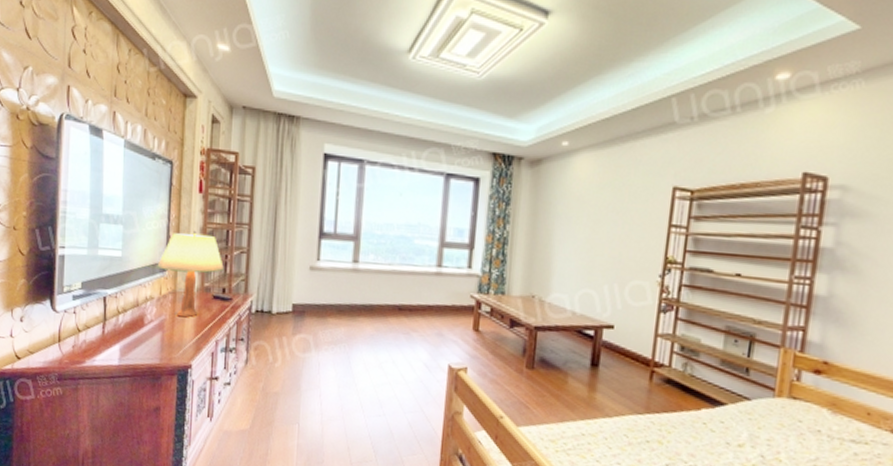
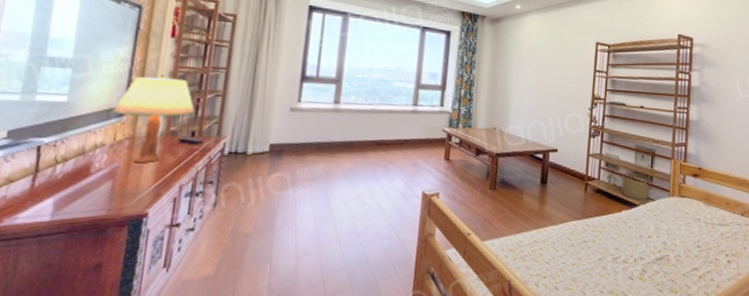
basket: none [702,357,747,399] -> present [622,170,652,201]

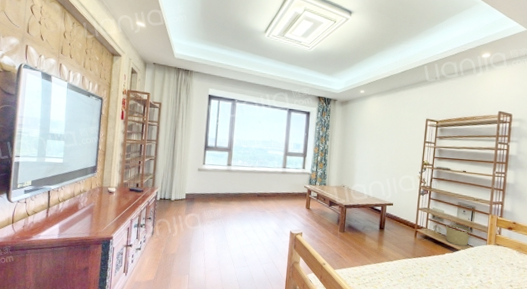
table lamp: present [112,74,196,164] -> none [89,145,139,205]

